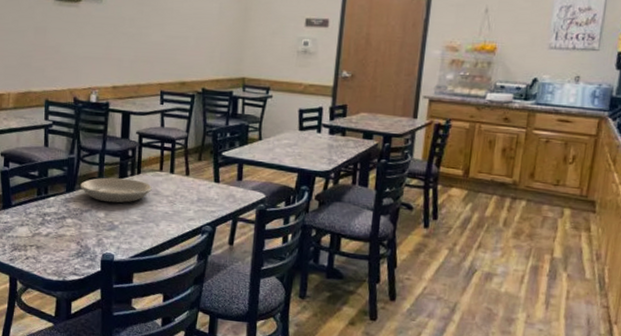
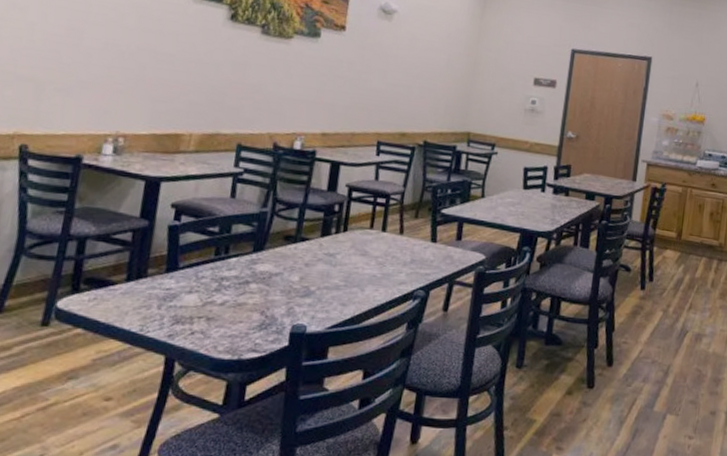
plate: present [80,177,152,203] -> none [272,235,359,265]

